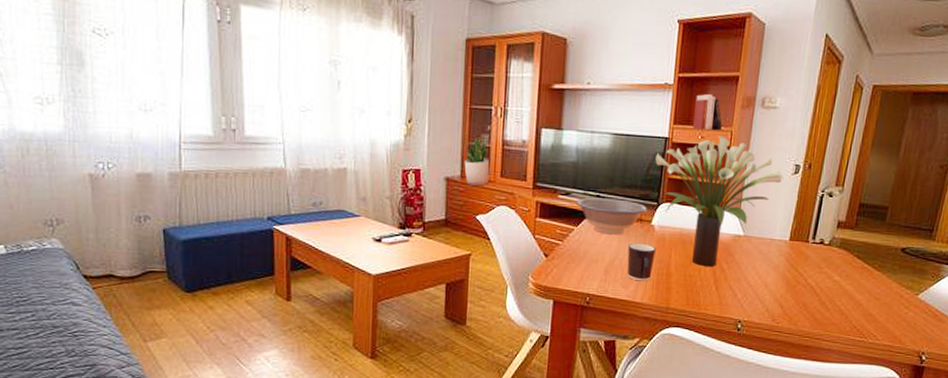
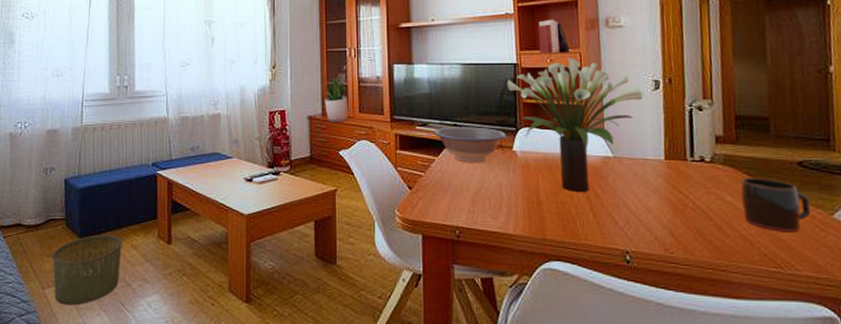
basket: none [151,289,237,359] -> present [50,234,124,305]
mug: present [627,243,656,282] -> none [492,170,522,211]
mug: none [845,260,903,309] -> present [740,177,811,233]

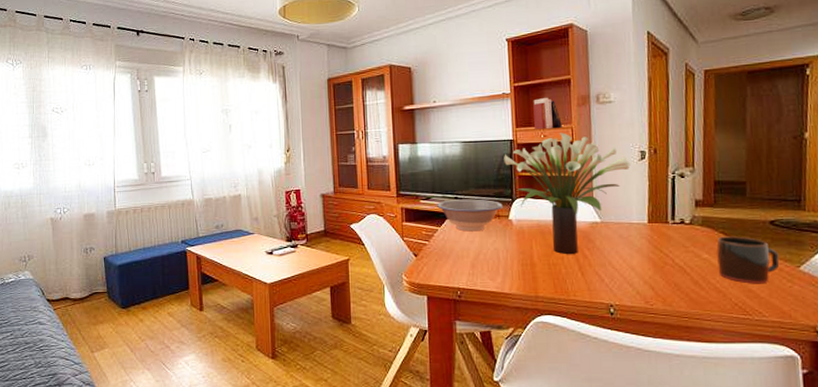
basket: present [50,234,124,305] -> none [96,304,161,366]
planter: present [325,75,349,122] -> none [335,156,358,199]

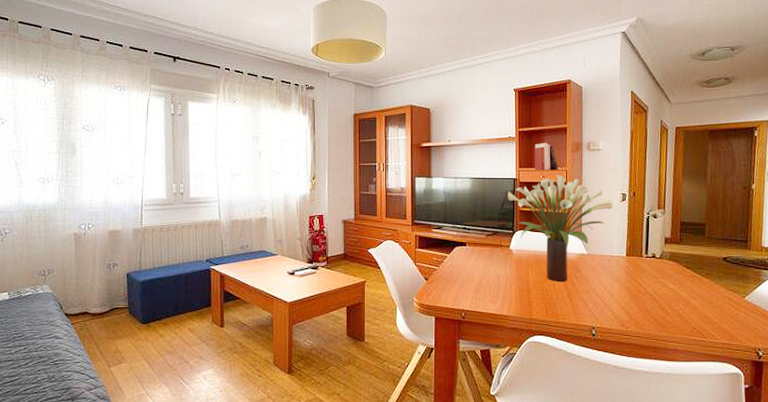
bowl: present [436,199,504,232] -> none [446,229,506,259]
mug: present [716,236,780,284] -> none [680,270,730,311]

